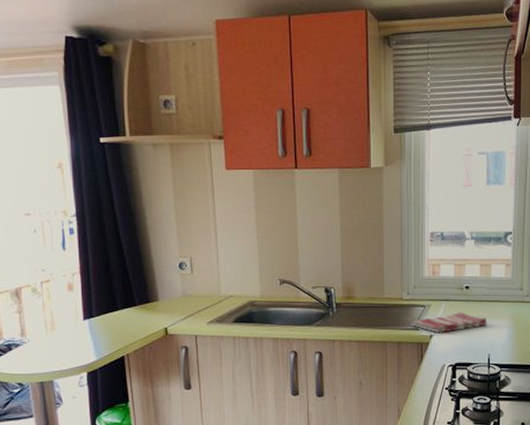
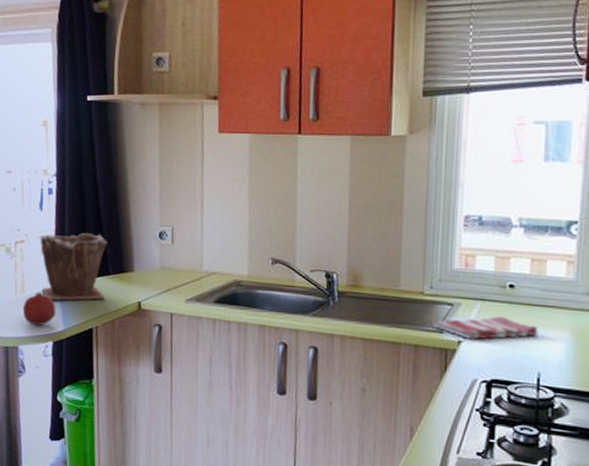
fruit: none [54,327,87,359] -> present [22,292,56,326]
plant pot: none [65,269,133,334] -> present [40,233,107,301]

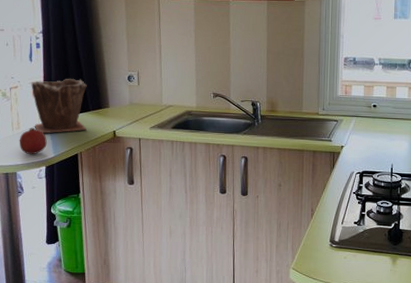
dish towel: present [433,316,539,340] -> none [325,127,392,144]

